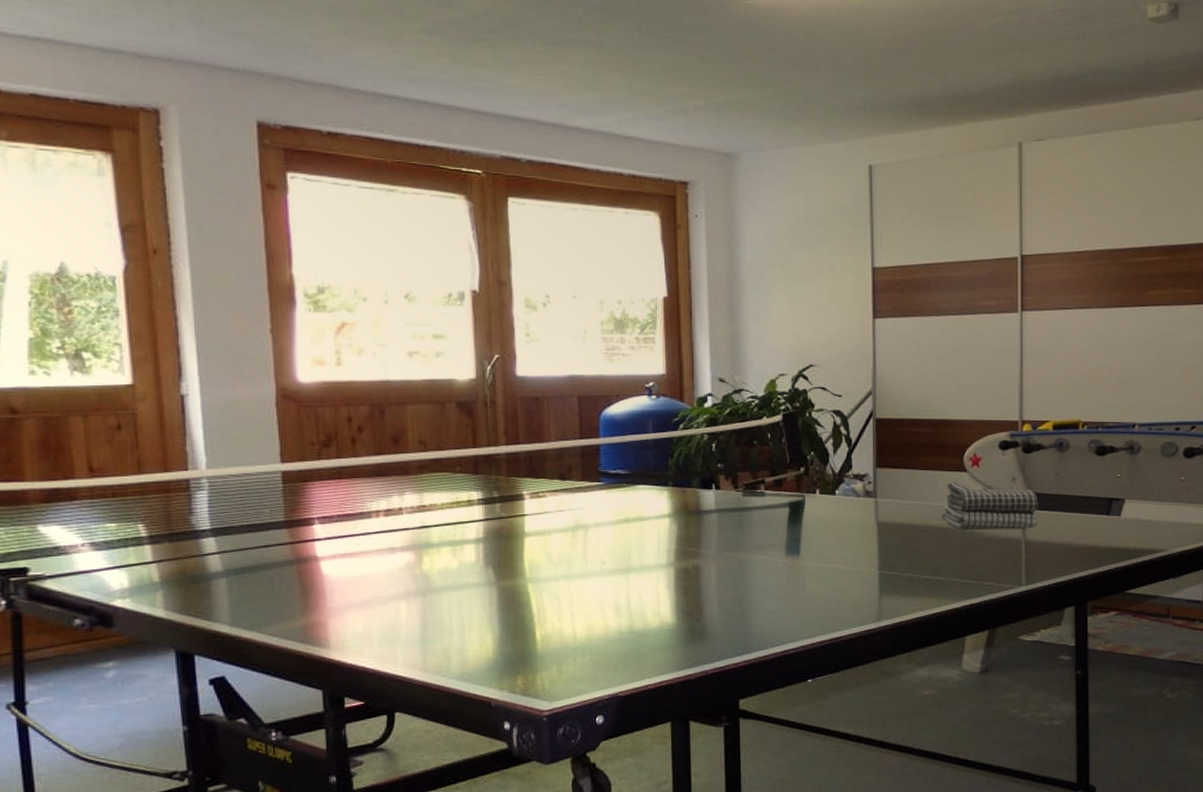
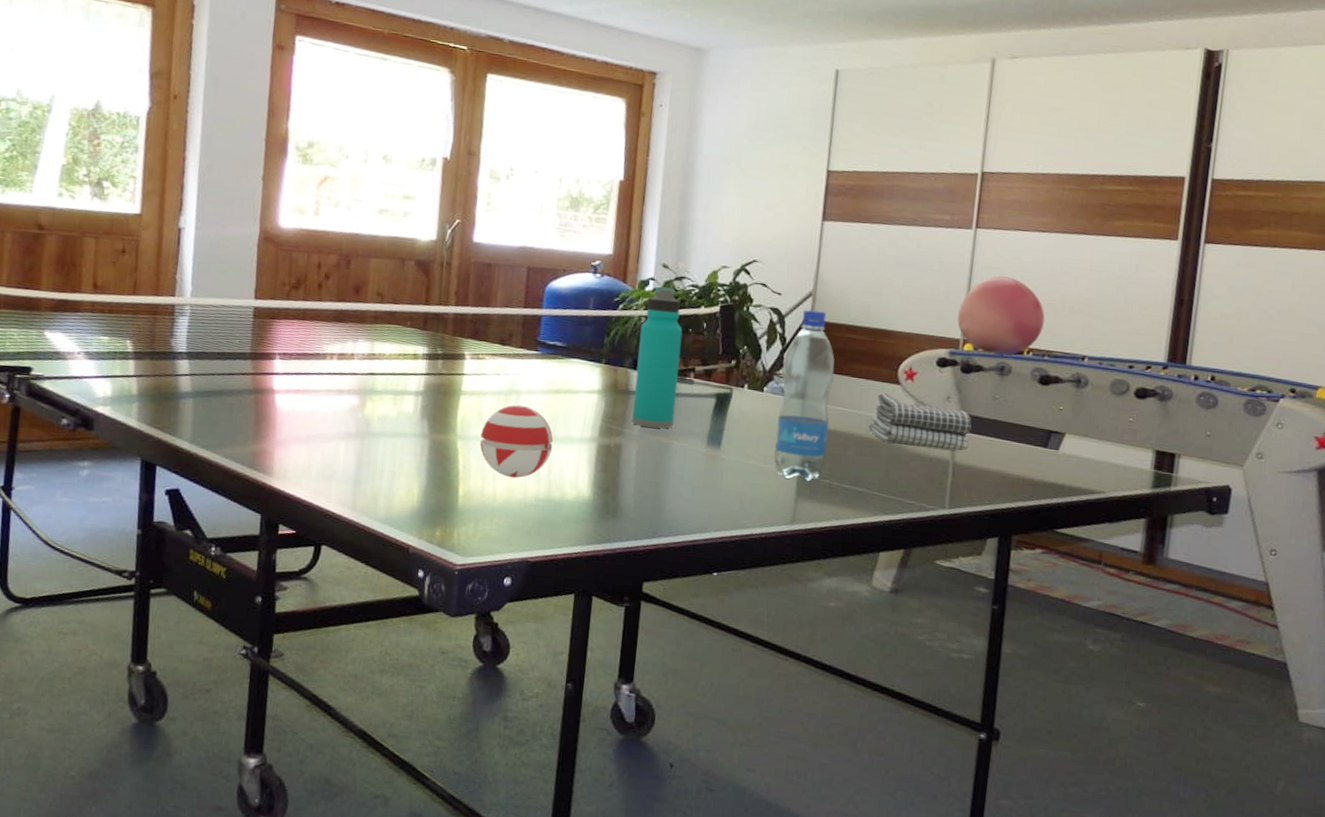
ball: none [552,539,628,615] -> present [480,404,553,479]
water bottle: none [704,401,749,545] -> present [632,286,683,429]
bottle: none [852,409,904,577] -> present [774,309,835,481]
ball: none [1013,355,1094,431] -> present [957,276,1045,355]

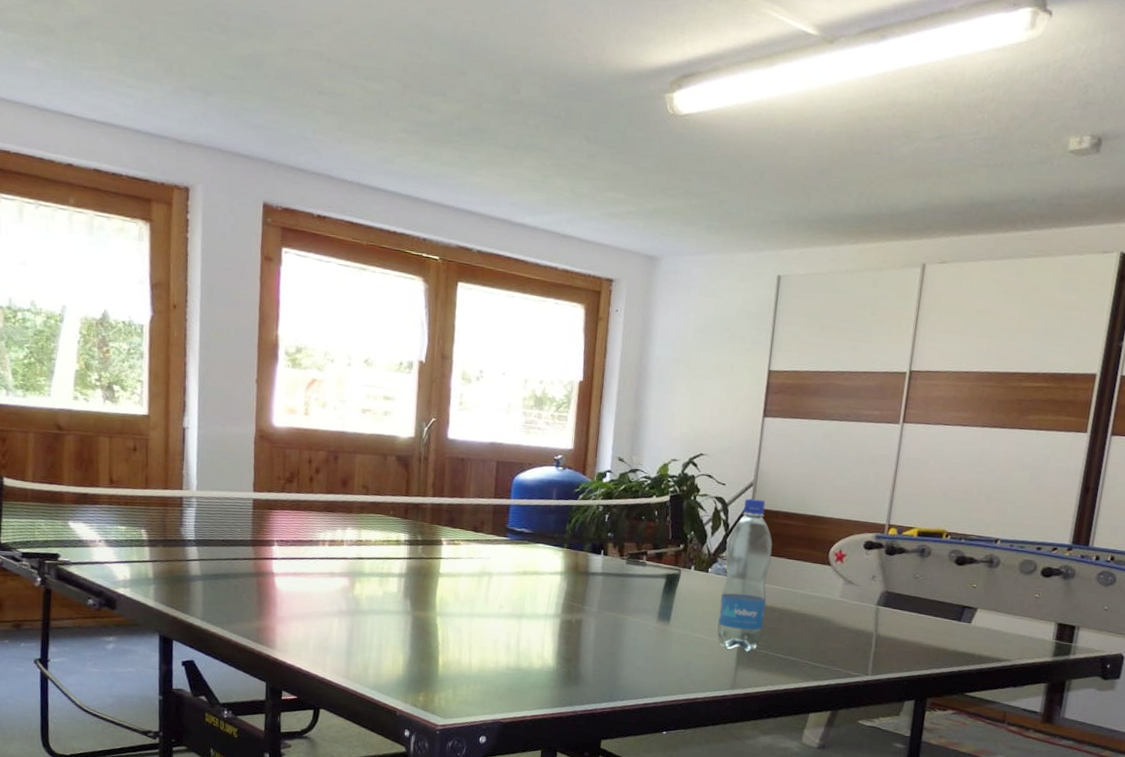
ball: present [480,404,553,479] -> none [456,585,521,650]
water bottle: present [632,286,683,429] -> none [591,478,637,606]
towel: present [868,392,972,451] -> none [801,572,894,625]
ball: present [957,276,1045,355] -> none [883,467,963,539]

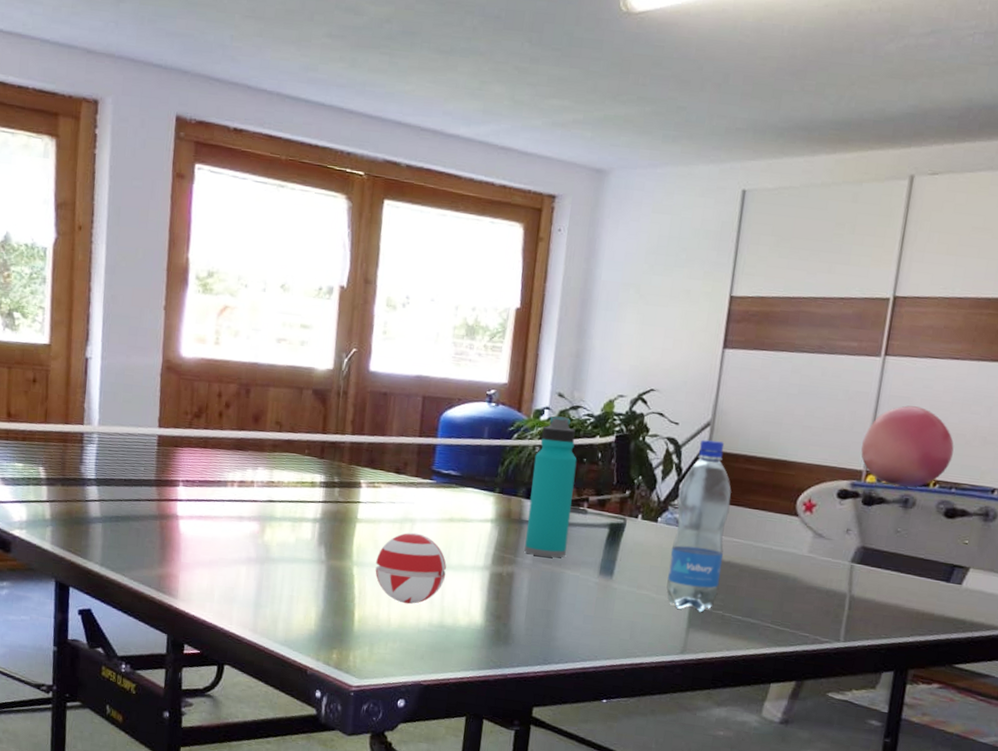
ball: none [456,585,521,650] -> present [375,532,447,605]
water bottle: none [591,478,637,606] -> present [524,416,577,558]
ball: none [883,467,963,539] -> present [860,405,954,487]

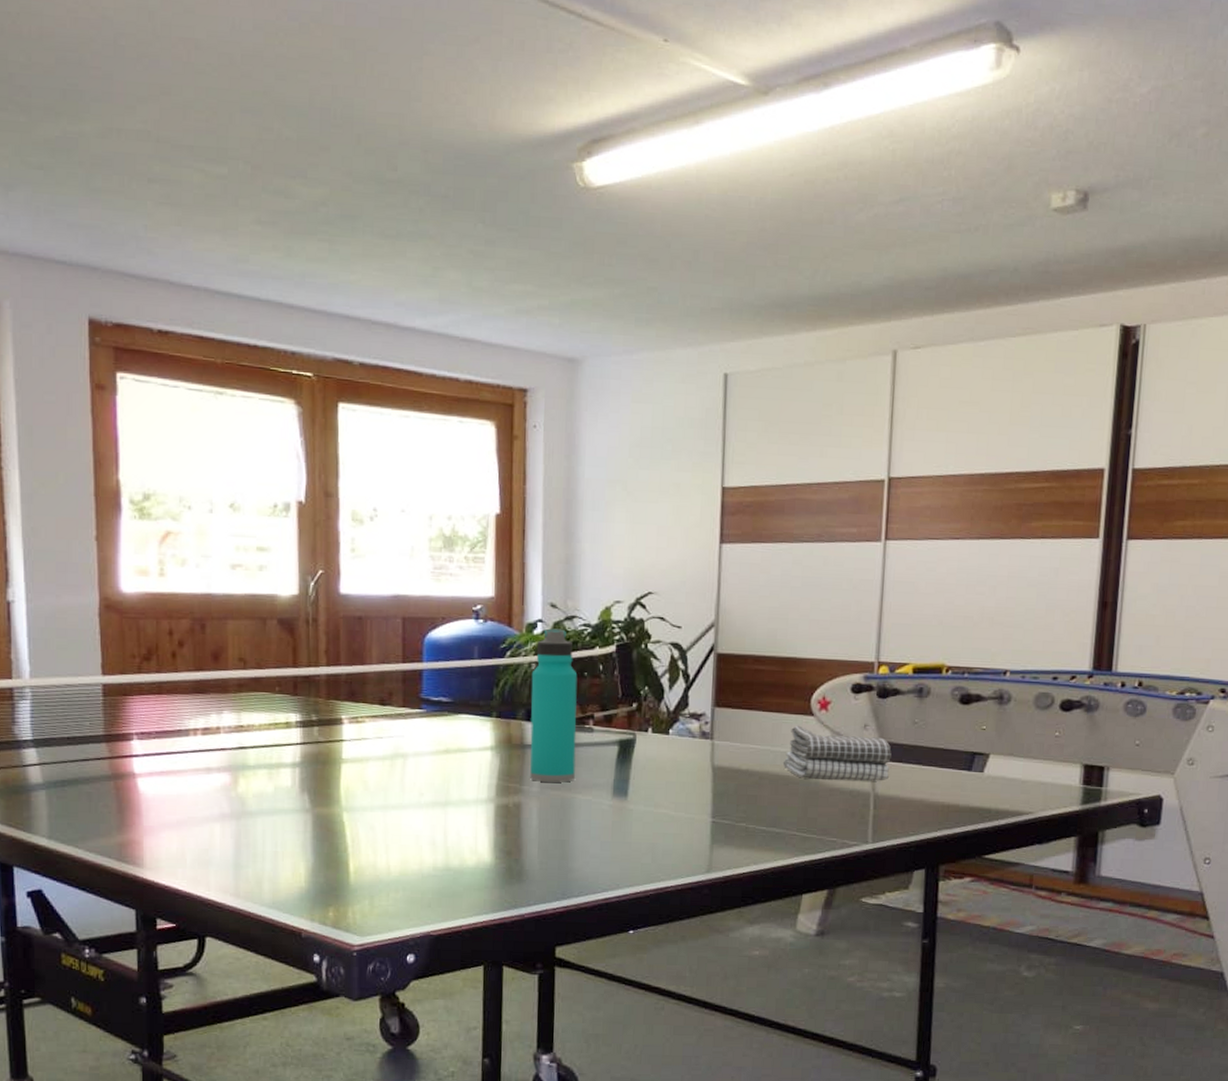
ball: present [375,532,447,605] -> none [367,769,446,849]
bottle: present [666,439,732,612] -> none [685,642,744,826]
towel: none [763,524,872,584] -> present [782,725,892,782]
ball: present [860,405,954,487] -> none [870,591,963,676]

